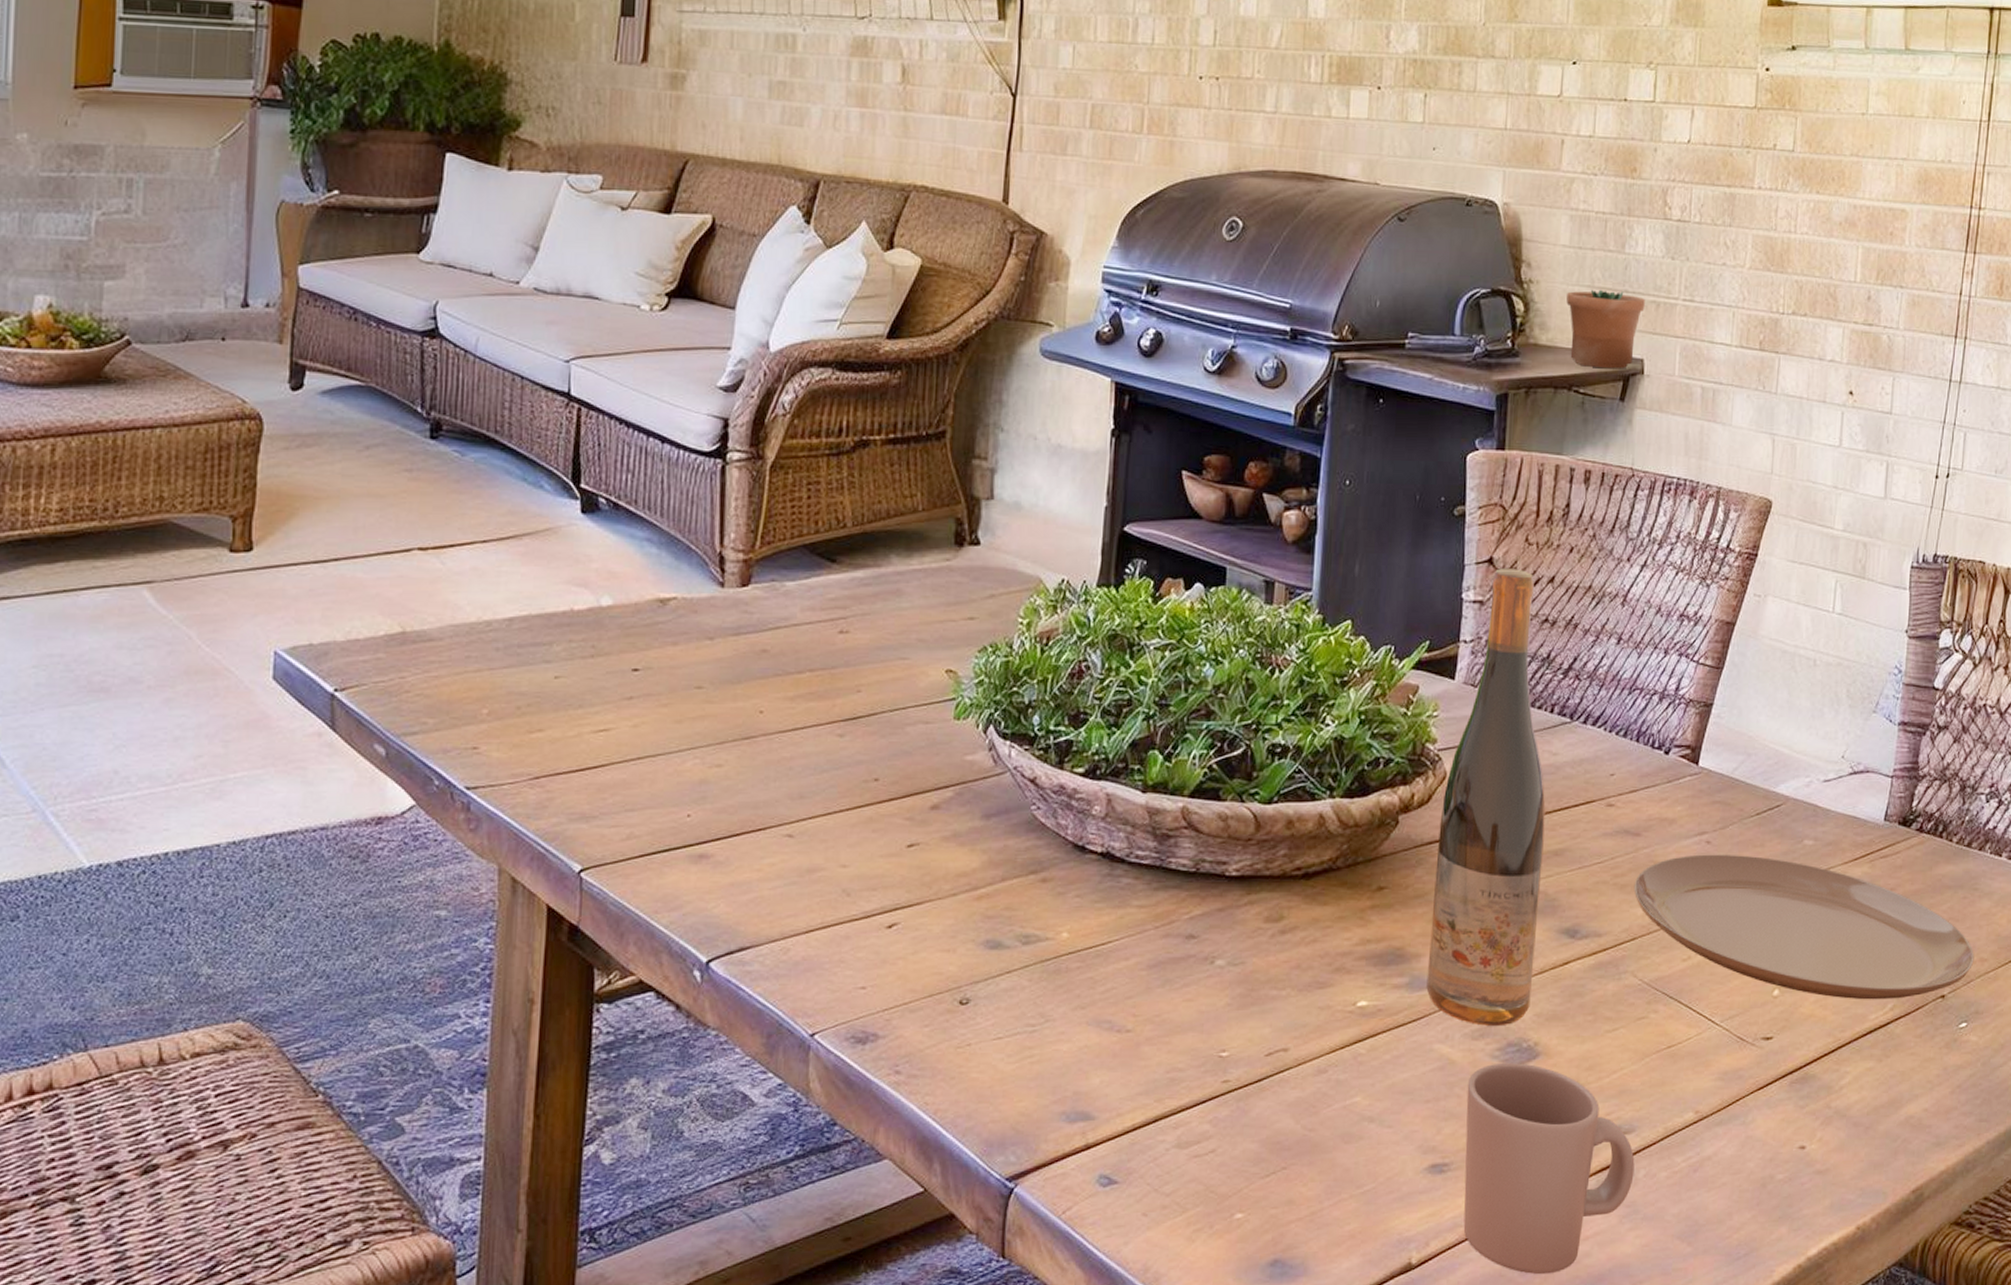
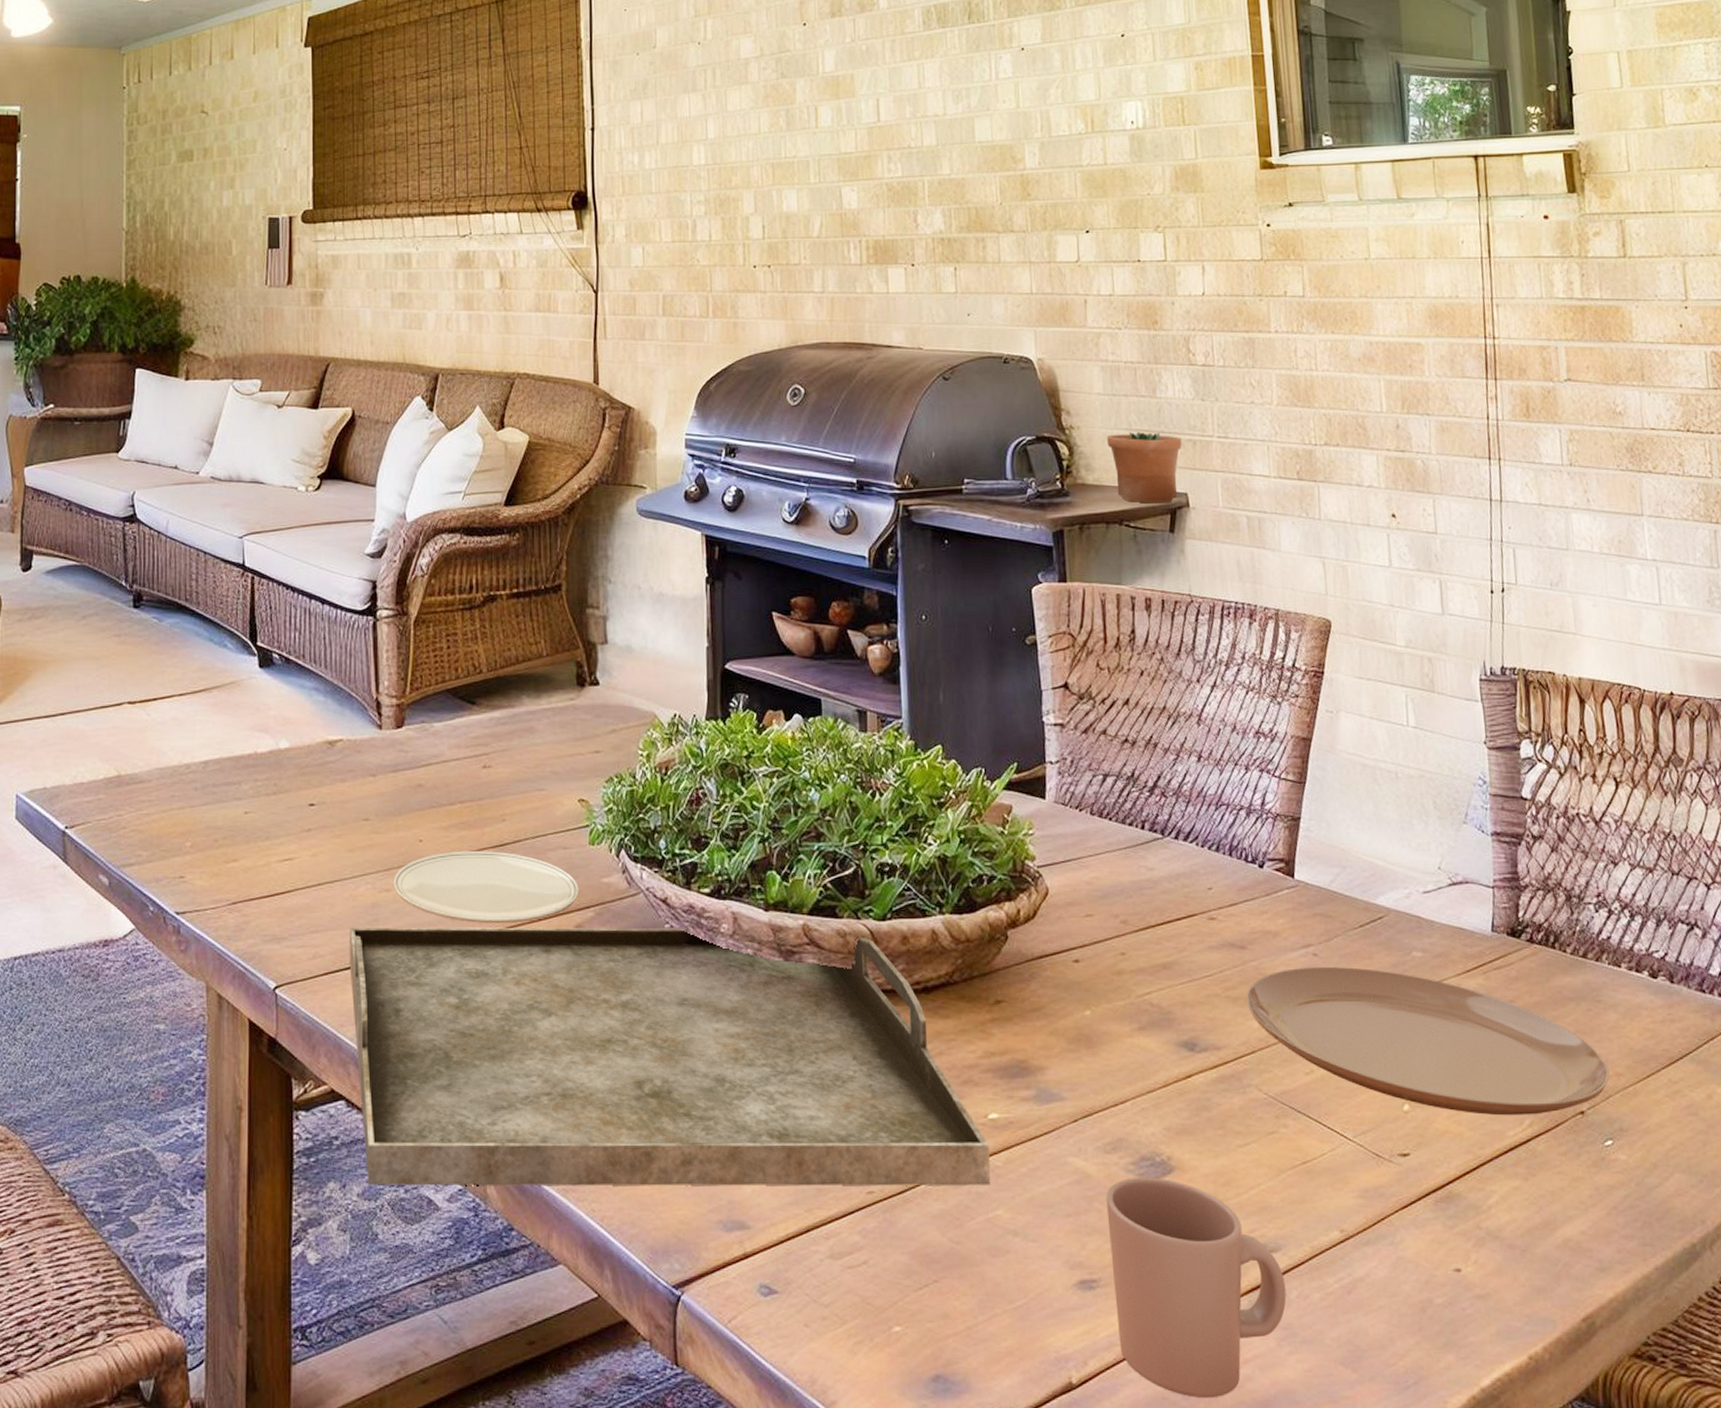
serving tray: none [669,806,1355,1081] -> present [349,927,991,1186]
plate: none [726,725,939,804] -> present [393,851,579,924]
wine bottle: present [1426,568,1546,1026] -> none [1047,692,1159,1139]

